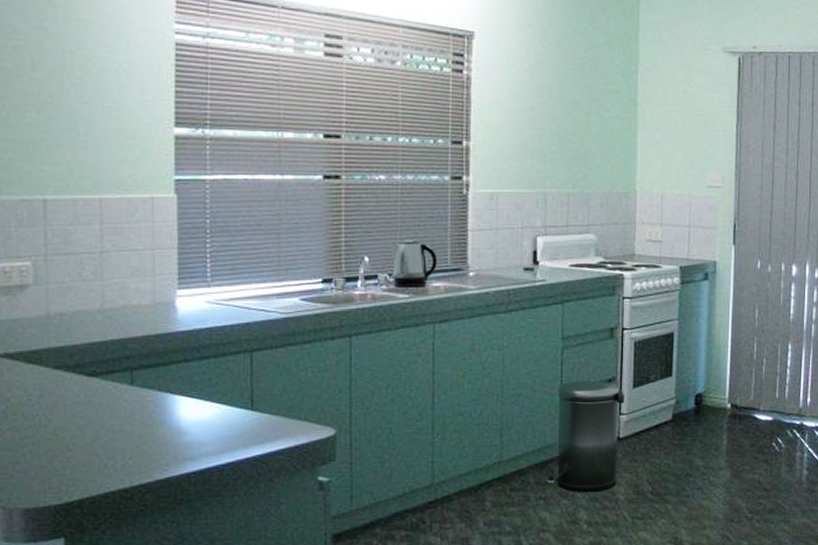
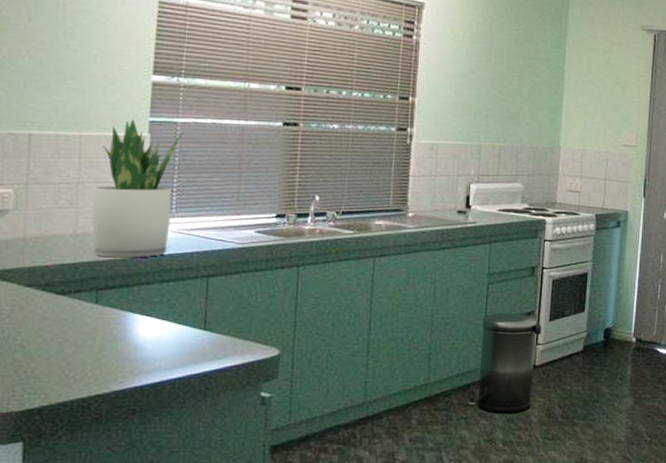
planter: none [119,178,213,334] -> present [92,119,183,258]
kettle: present [391,240,438,288] -> none [340,182,381,225]

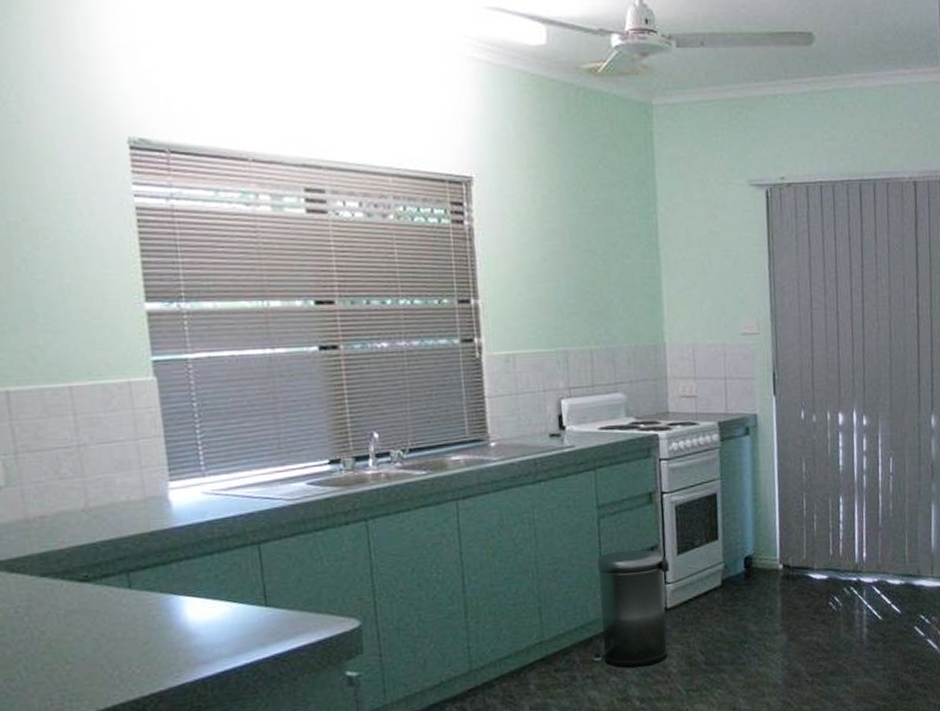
planter: present [92,119,183,258] -> none [100,360,203,533]

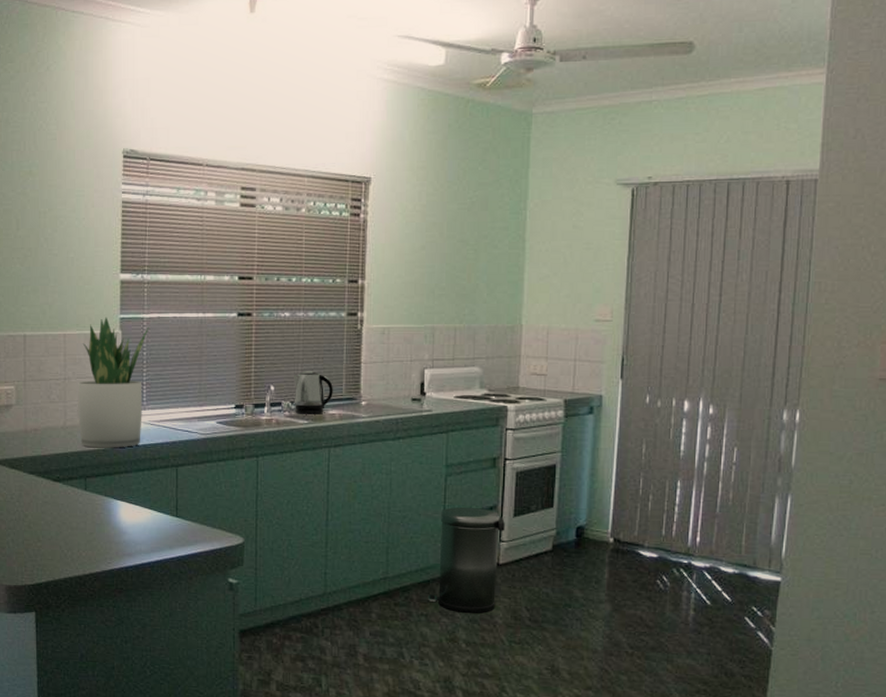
planter: none [100,360,203,533] -> present [78,317,149,448]
kettle: none [402,411,455,464] -> present [294,371,334,414]

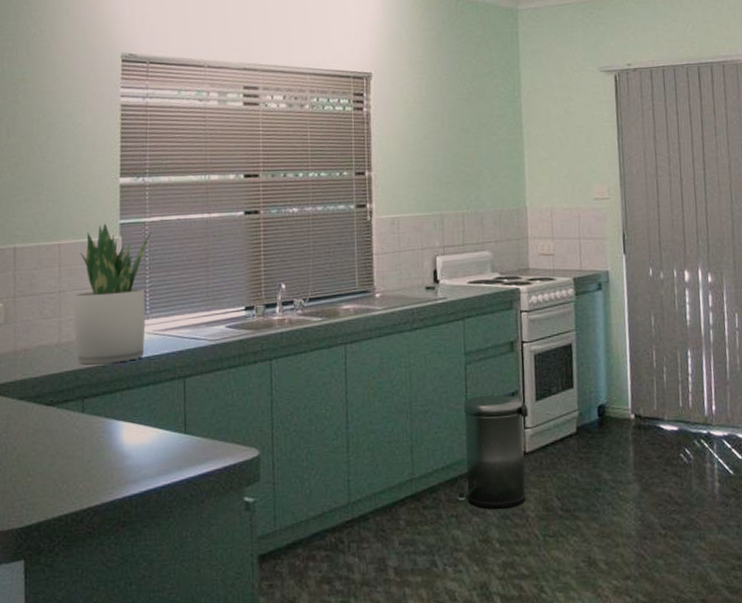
kettle: present [294,371,334,414] -> none [305,266,347,312]

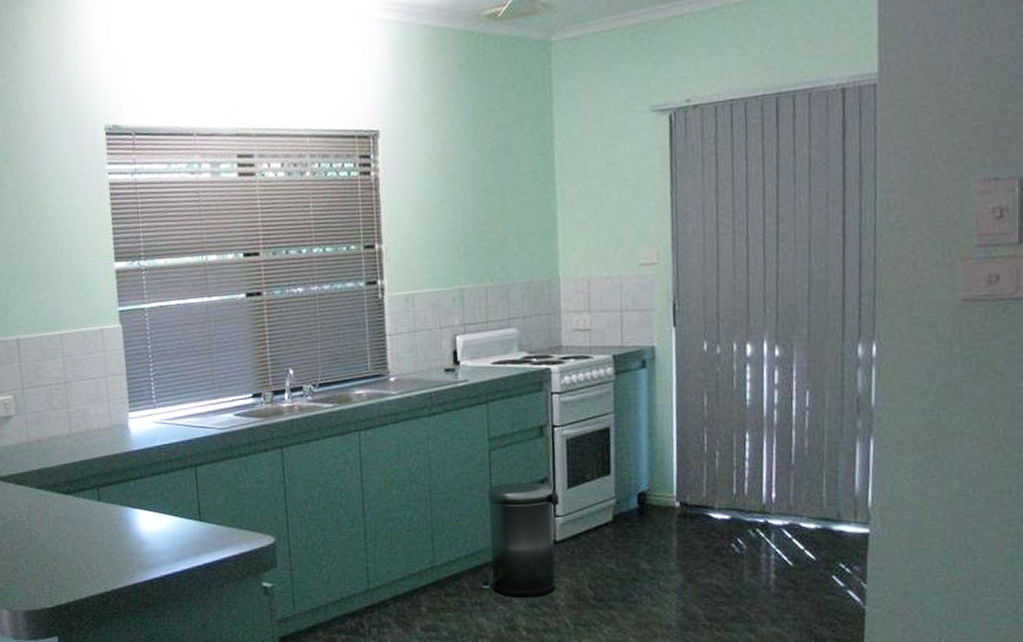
planter: present [74,223,152,365] -> none [80,311,154,455]

